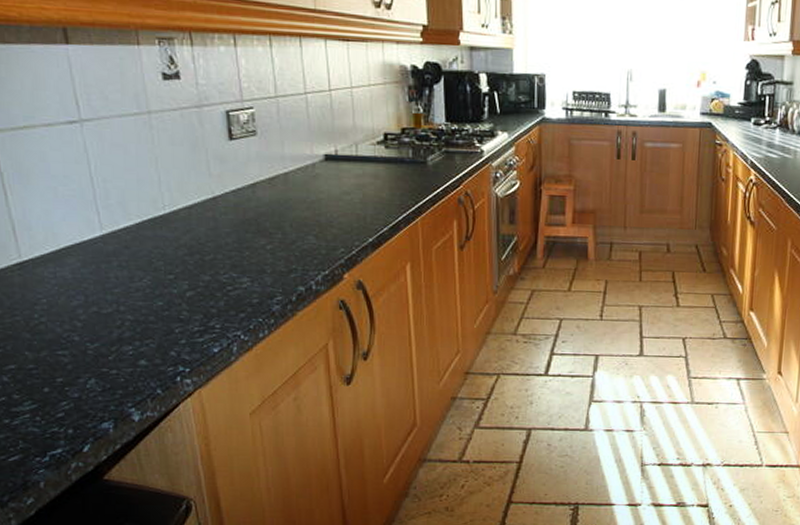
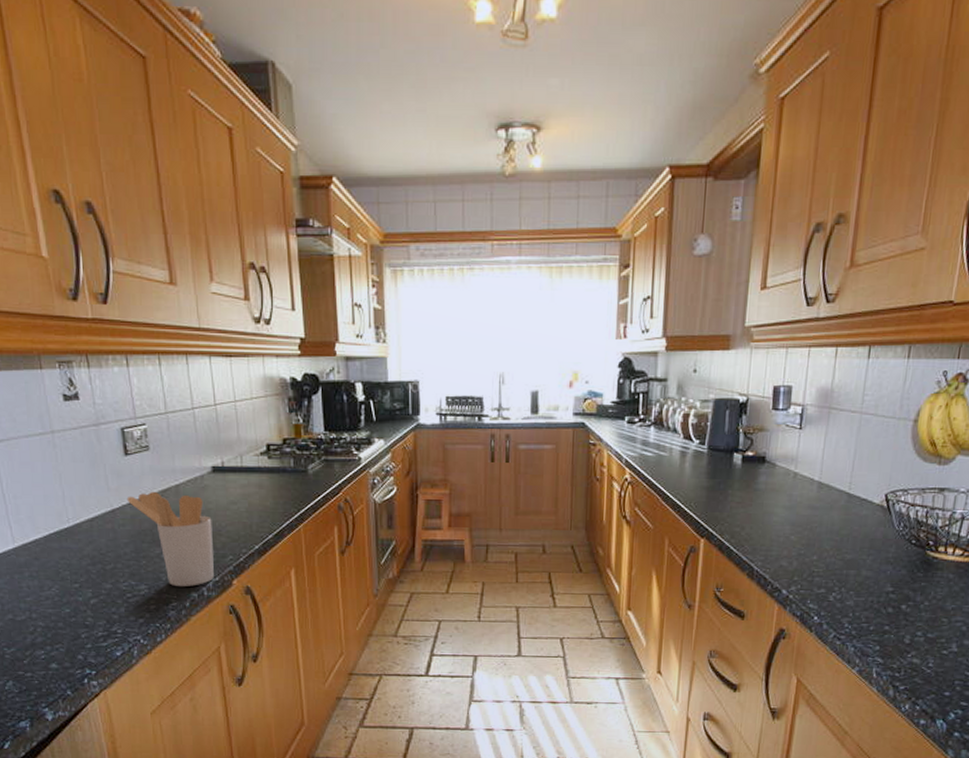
utensil holder: none [230,179,323,280] -> present [127,492,214,586]

